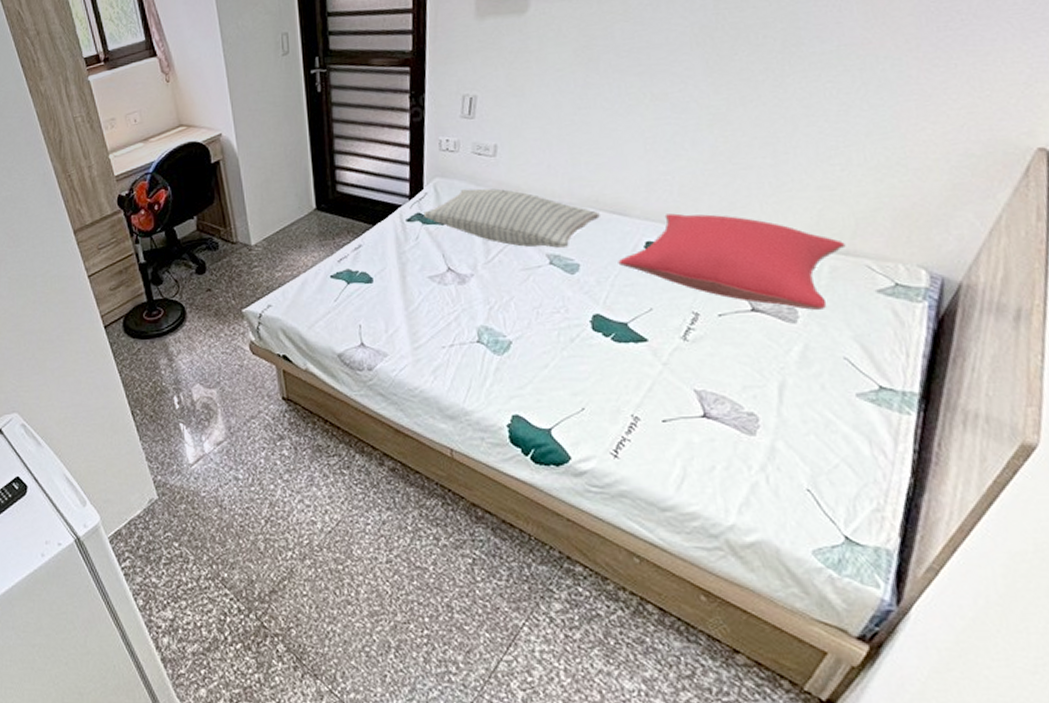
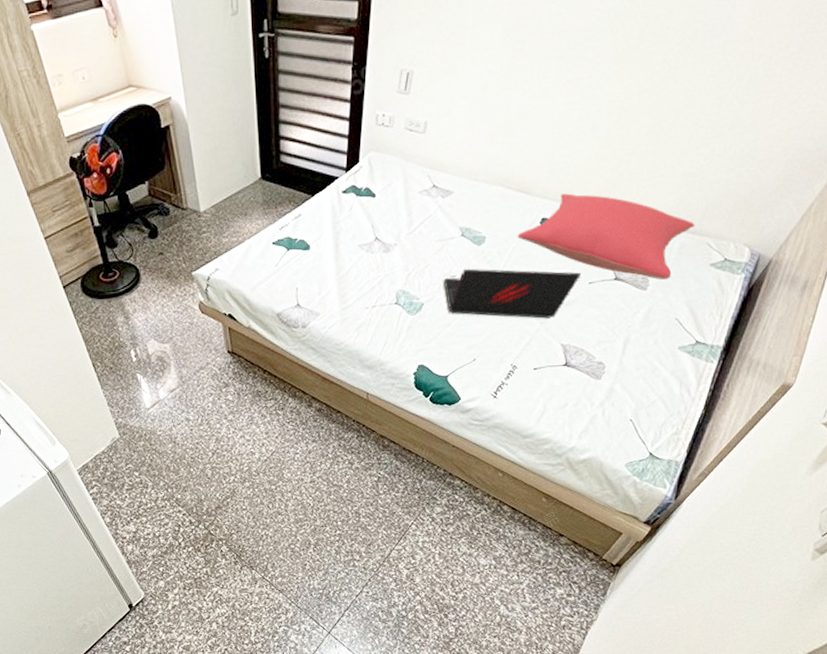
pillow: present [424,188,600,248] -> none [358,163,508,222]
laptop: none [533,300,706,359] -> present [443,268,581,319]

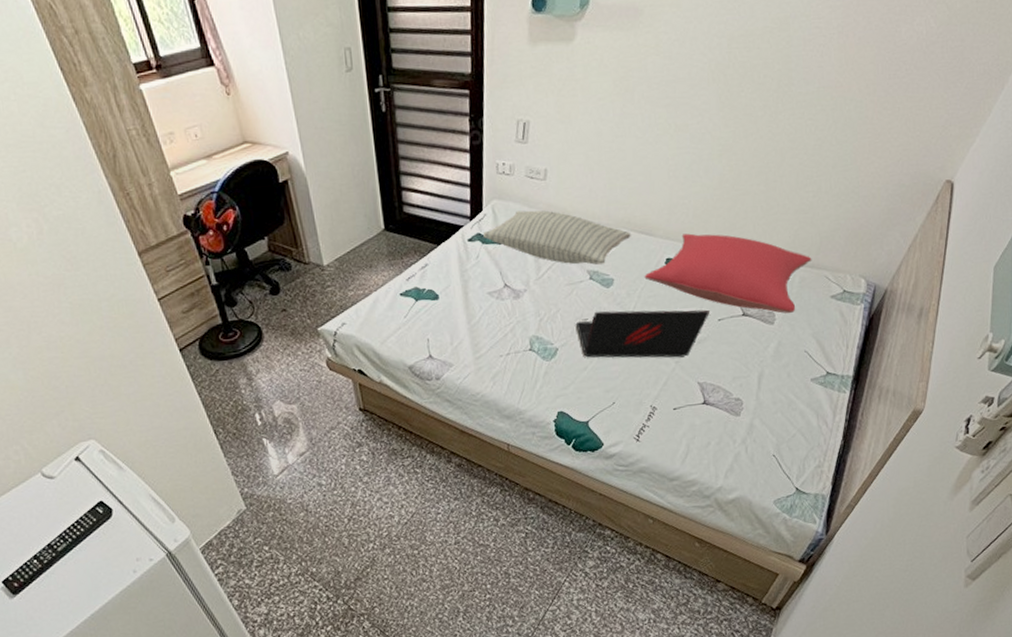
pillow: none [358,163,508,222] -> present [483,210,631,265]

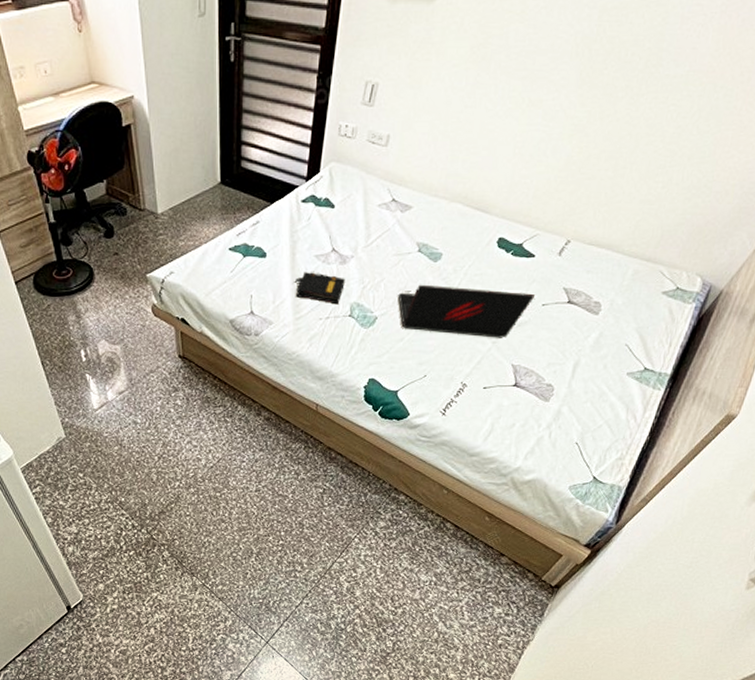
book: none [470,309,521,340] -> present [294,272,345,305]
pillow: present [483,210,631,265] -> none [317,176,466,237]
pillow: present [644,233,812,314] -> none [473,214,650,305]

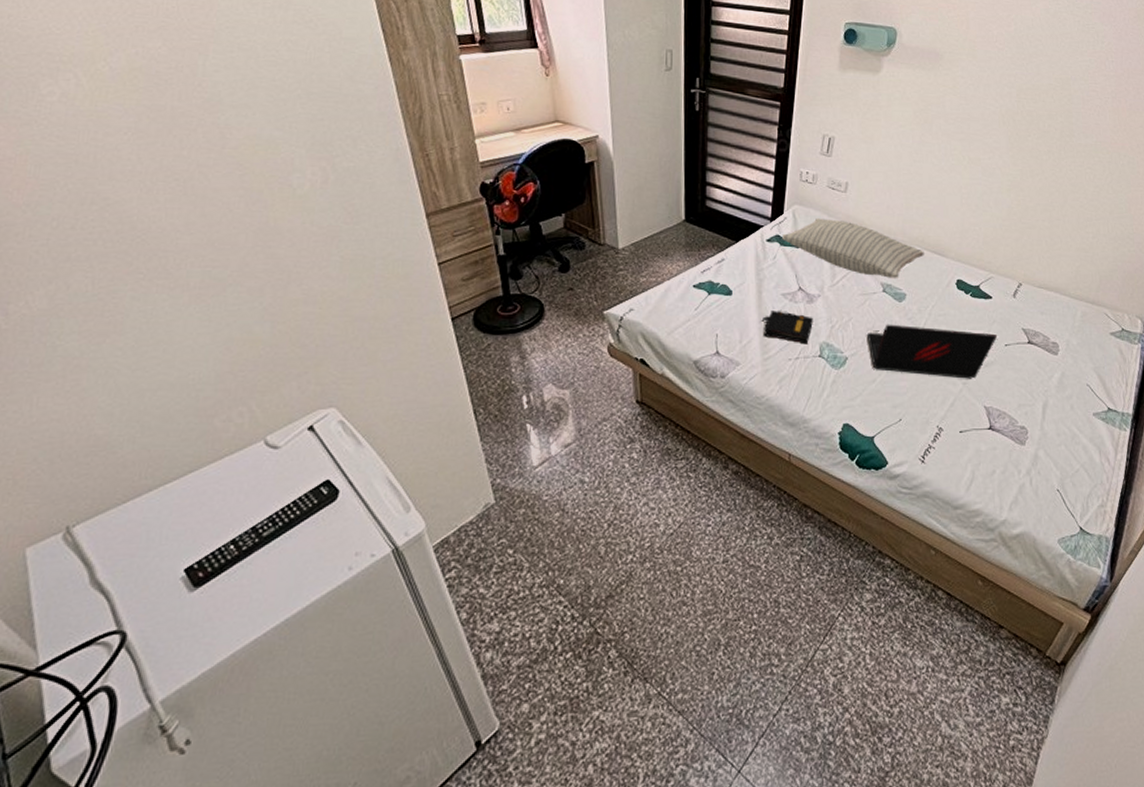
pillow: none [317,176,466,237] -> present [782,218,924,278]

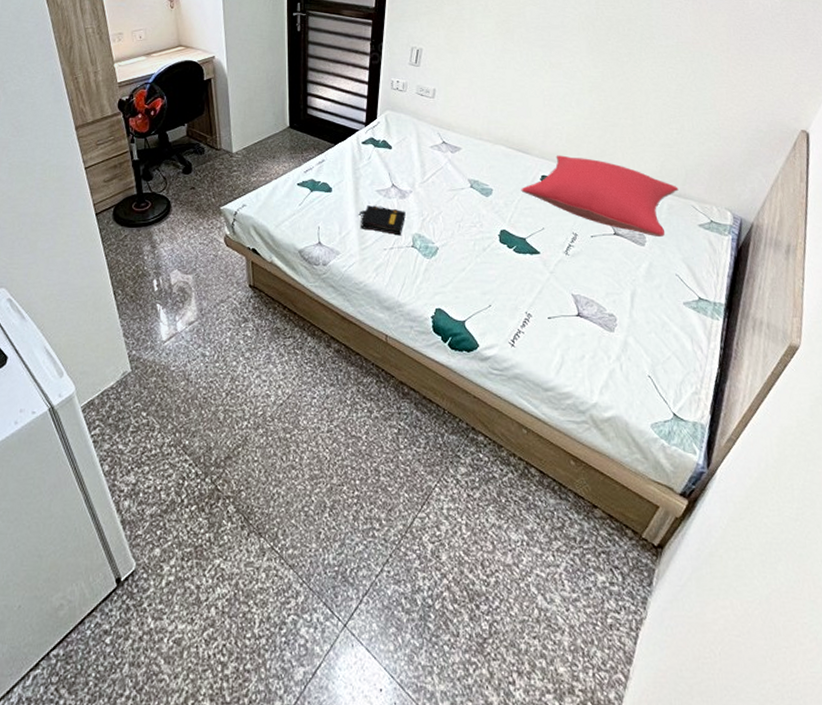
pillow: present [782,218,924,278] -> none [376,122,509,175]
laptop: present [866,324,997,379] -> none [456,217,582,268]
pillow: none [935,258,1093,345] -> present [521,155,679,237]

